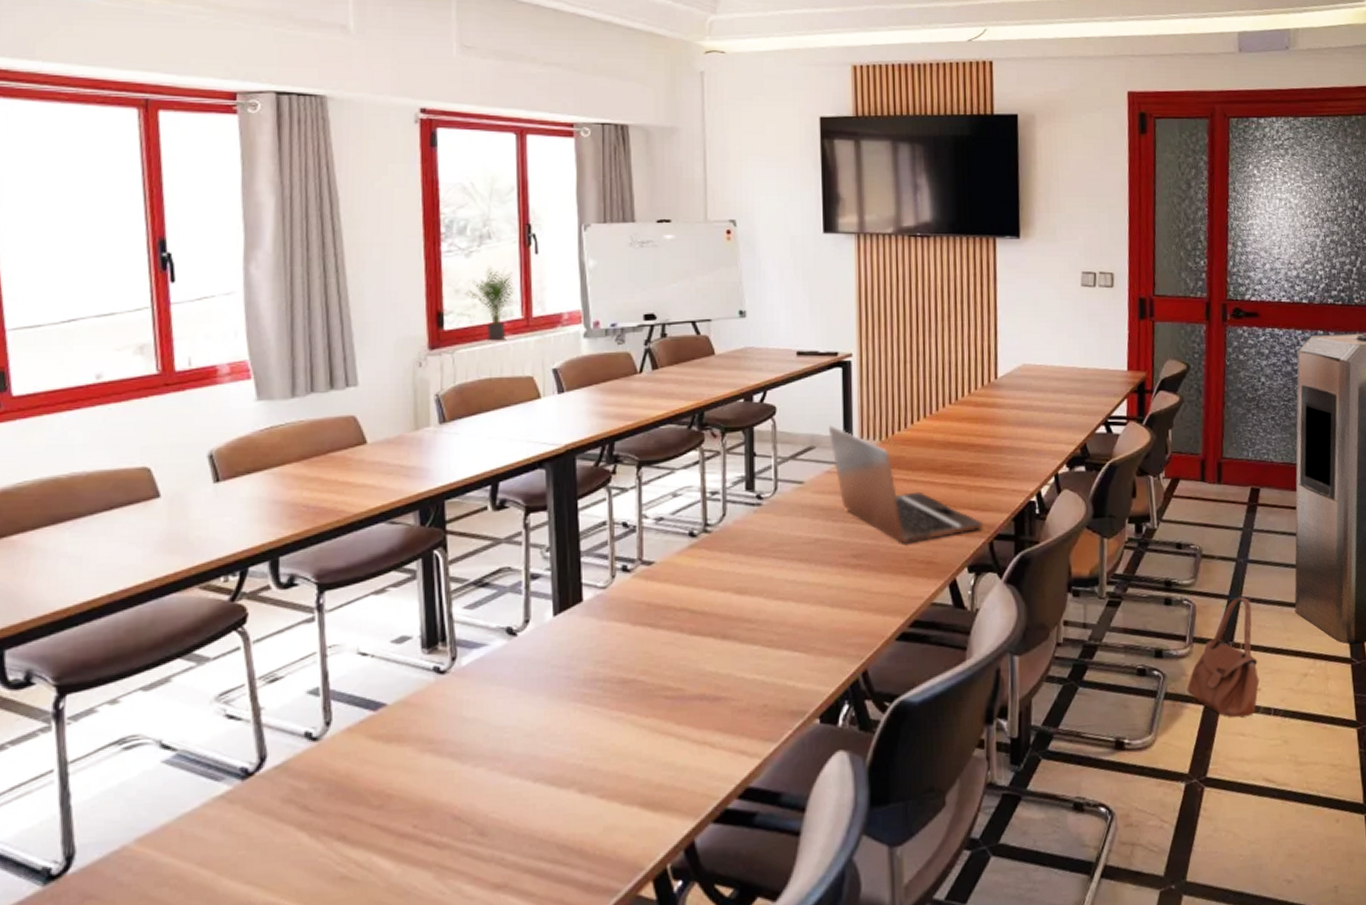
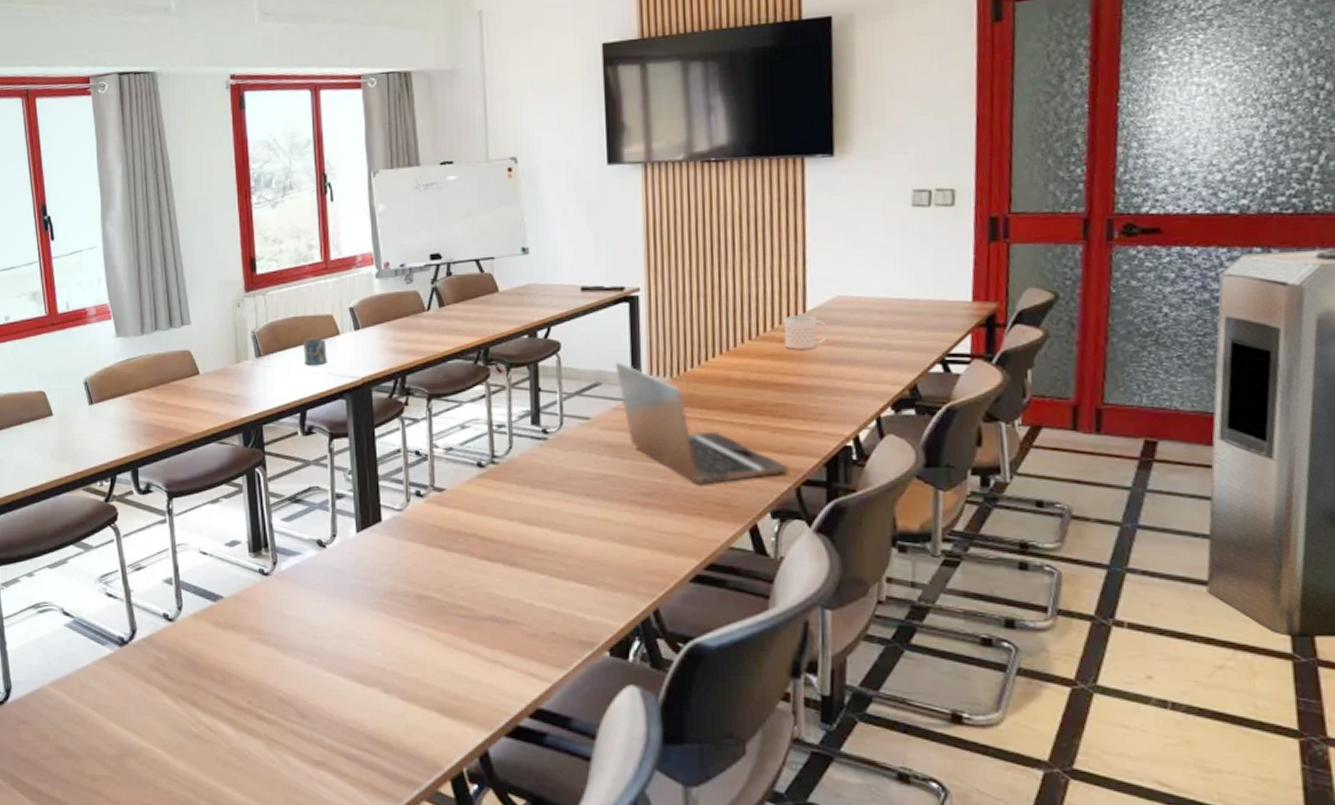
potted plant: present [469,265,515,340] -> none [276,213,315,282]
cup: none [497,403,525,433] -> present [303,339,327,366]
mug: none [979,381,1015,413] -> present [783,315,827,350]
handbag: present [1186,597,1260,718] -> none [1047,568,1151,707]

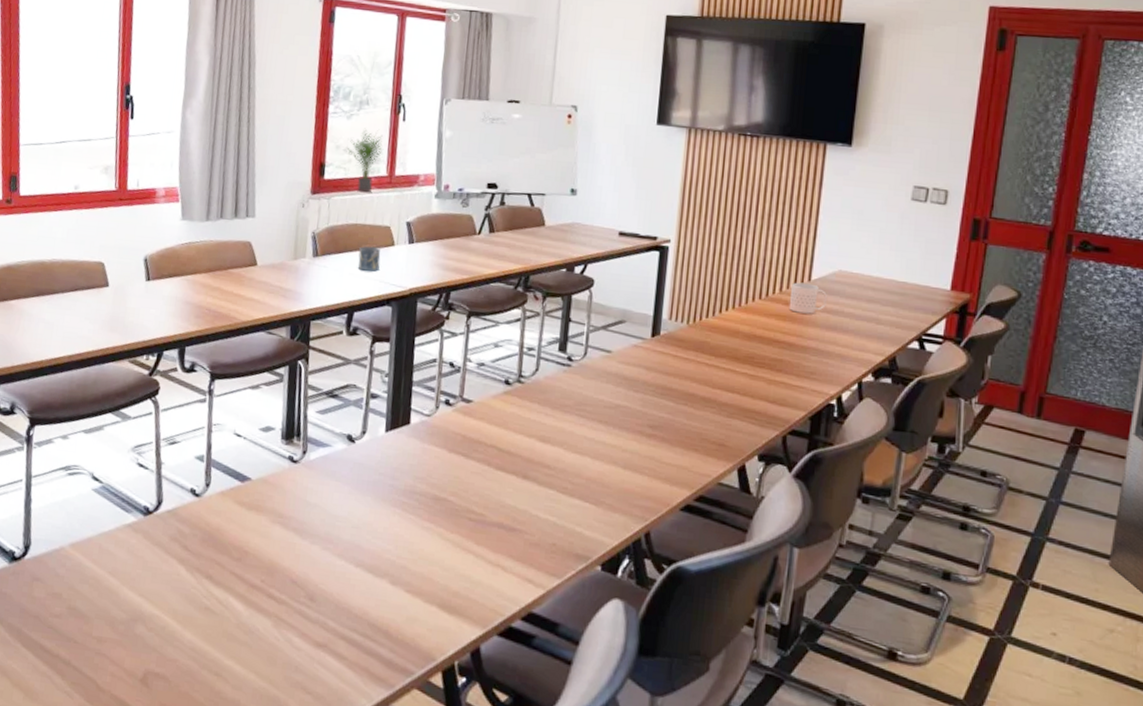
potted plant: none [276,213,315,282] -> present [347,128,384,192]
laptop: present [616,361,788,483] -> none [640,303,778,423]

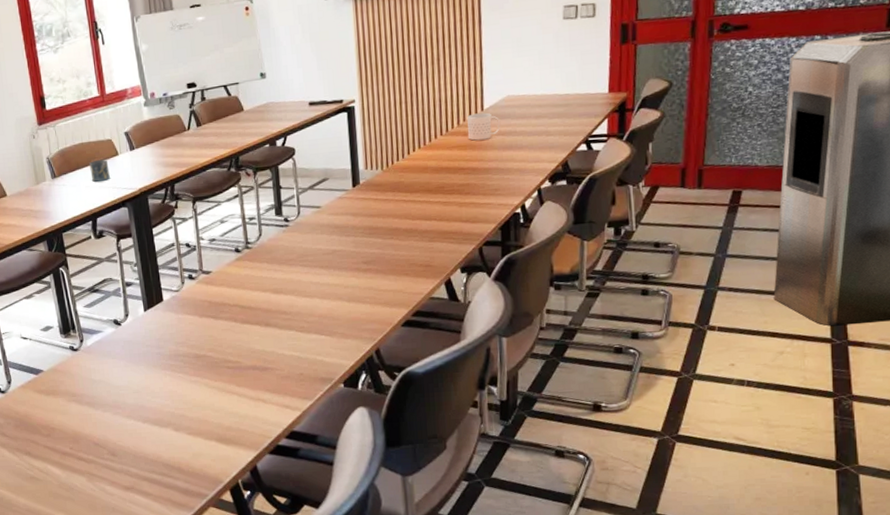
potted plant: present [347,128,384,192] -> none [59,56,92,114]

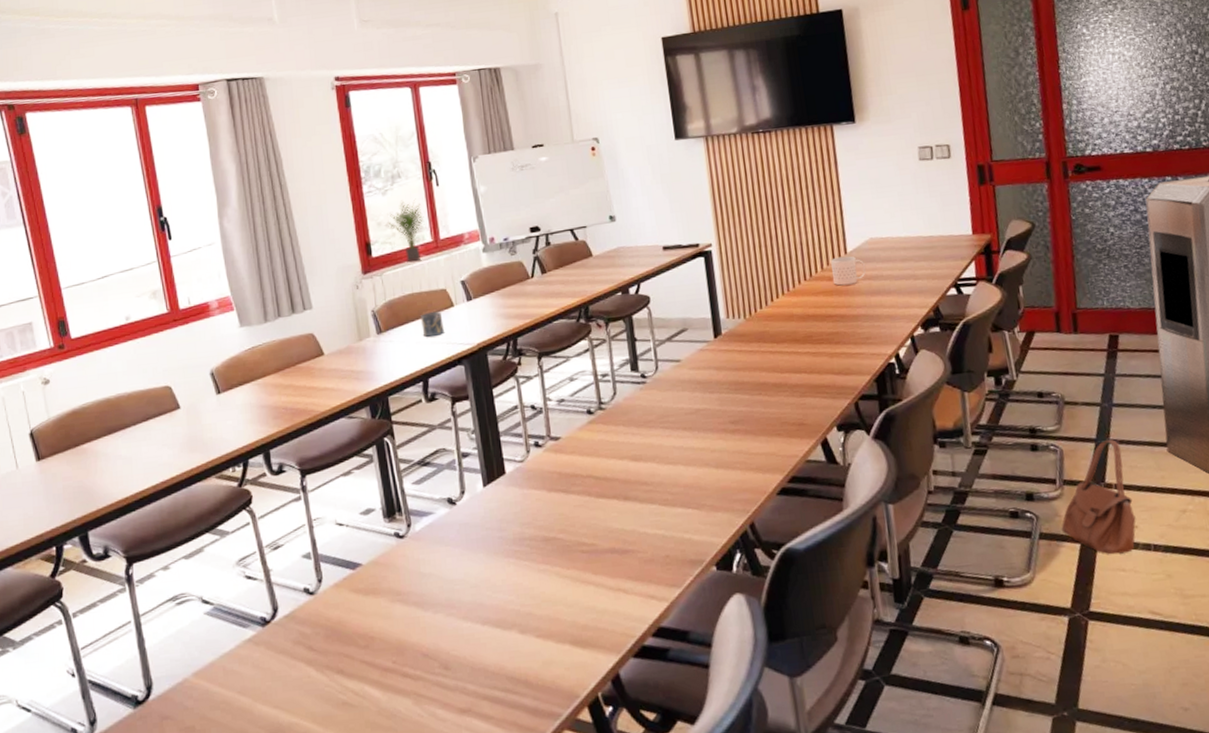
potted plant: none [59,56,92,114] -> present [388,198,425,262]
handbag: none [661,287,734,388] -> present [1061,439,1136,555]

